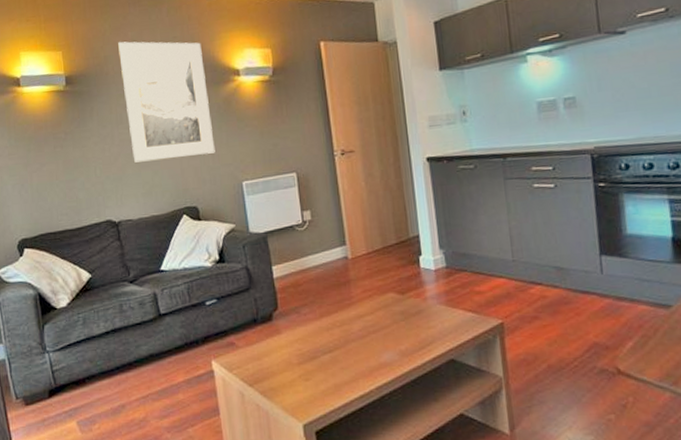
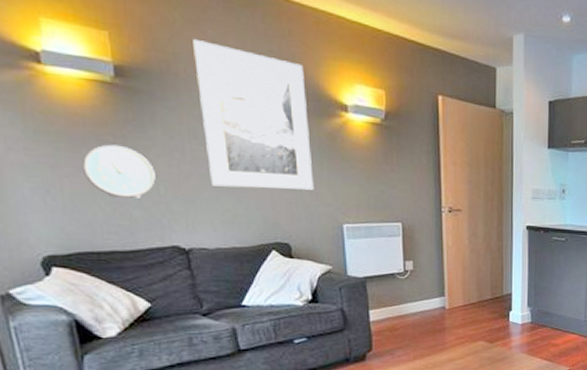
wall clock: none [45,139,94,185] -> present [83,144,156,198]

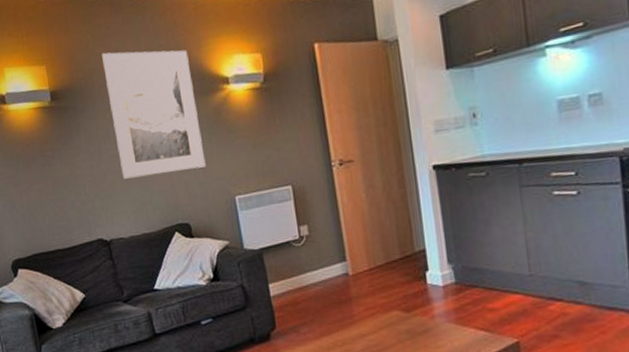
wall clock: present [83,144,156,198] -> none [34,157,83,204]

